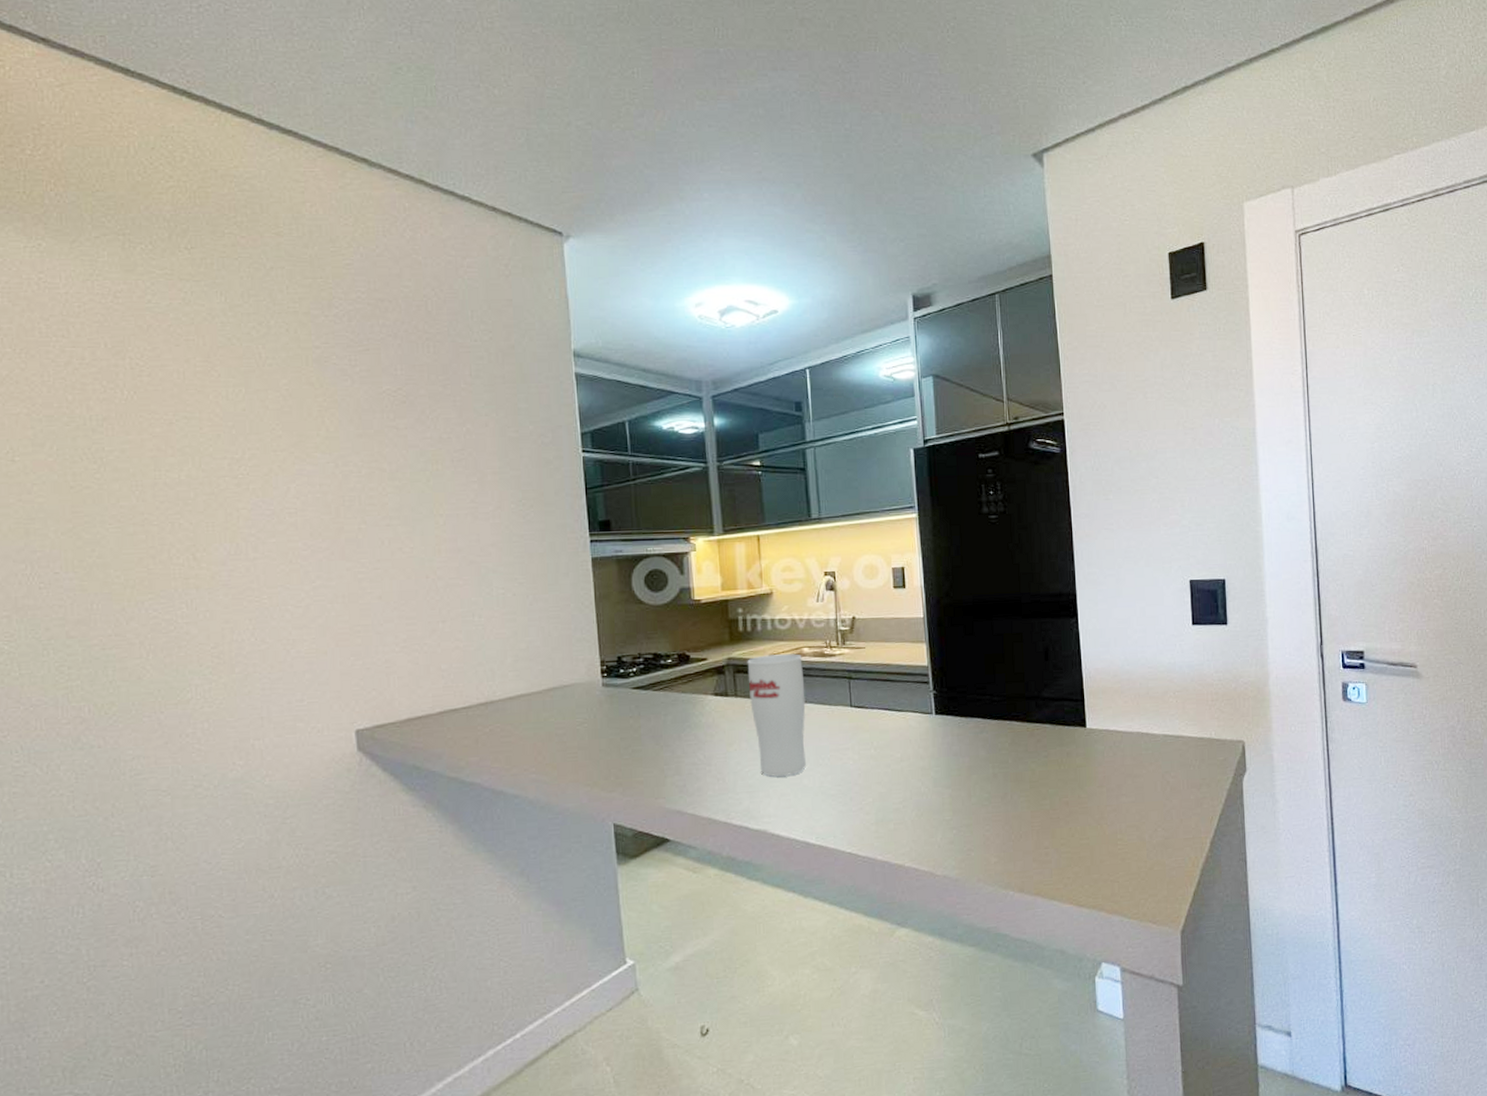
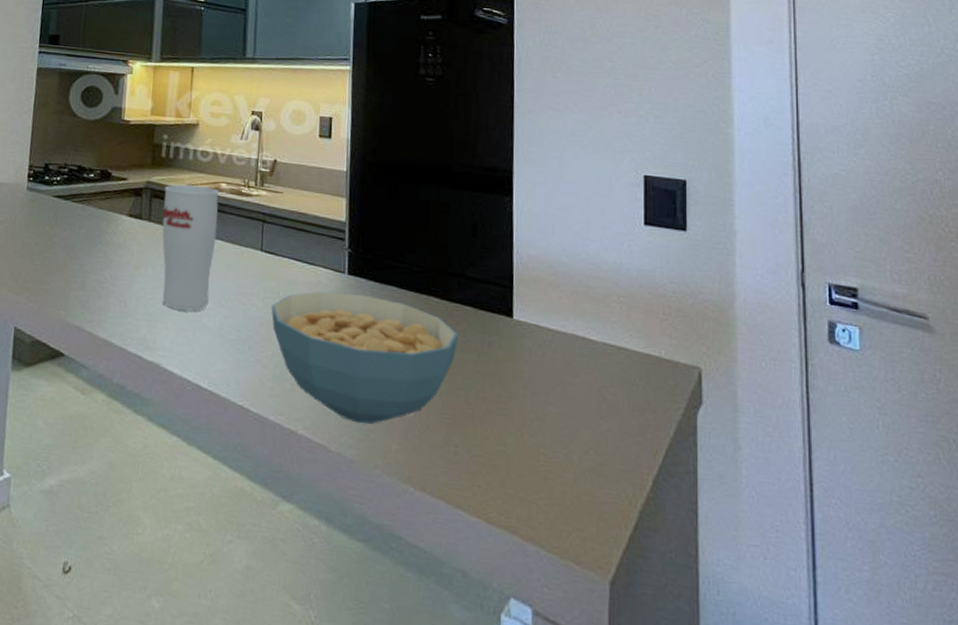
cereal bowl: none [866,730,1040,847] -> present [271,291,458,424]

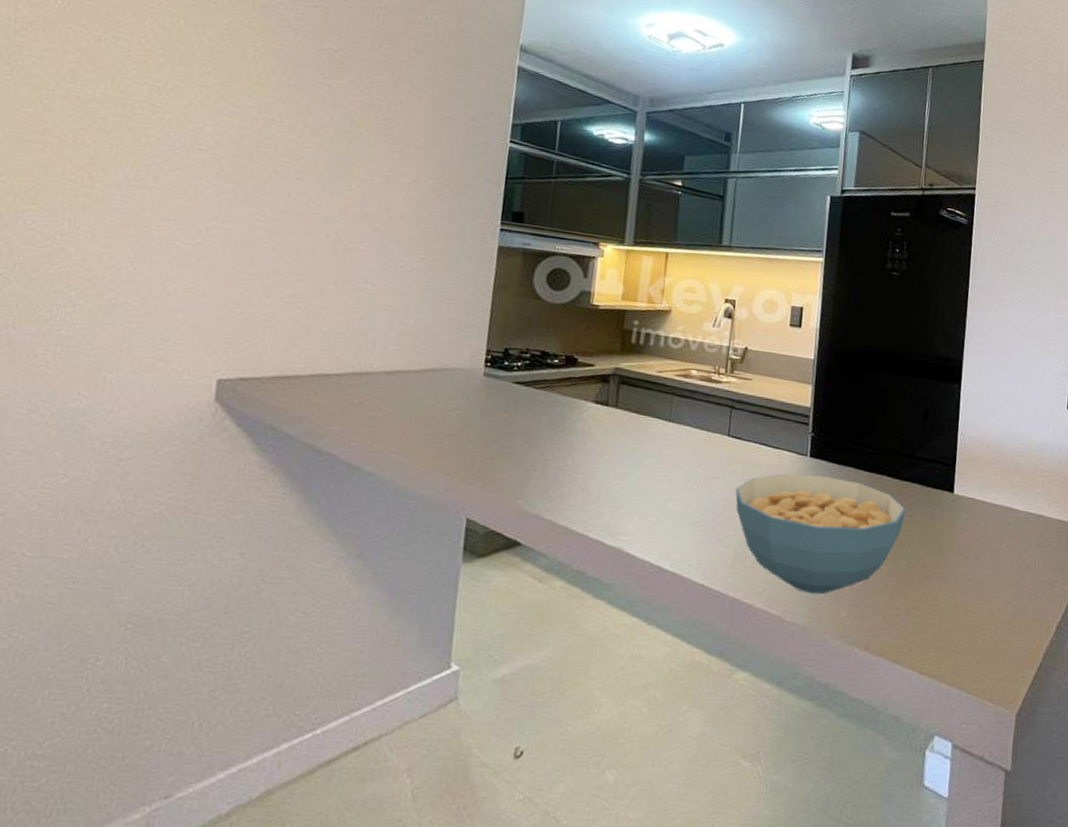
cup: present [162,184,219,311] -> none [626,371,689,496]

